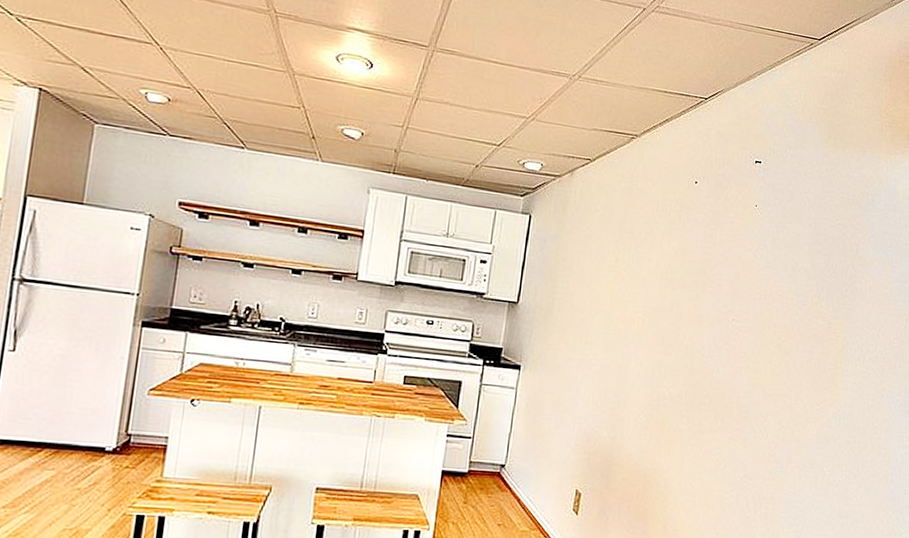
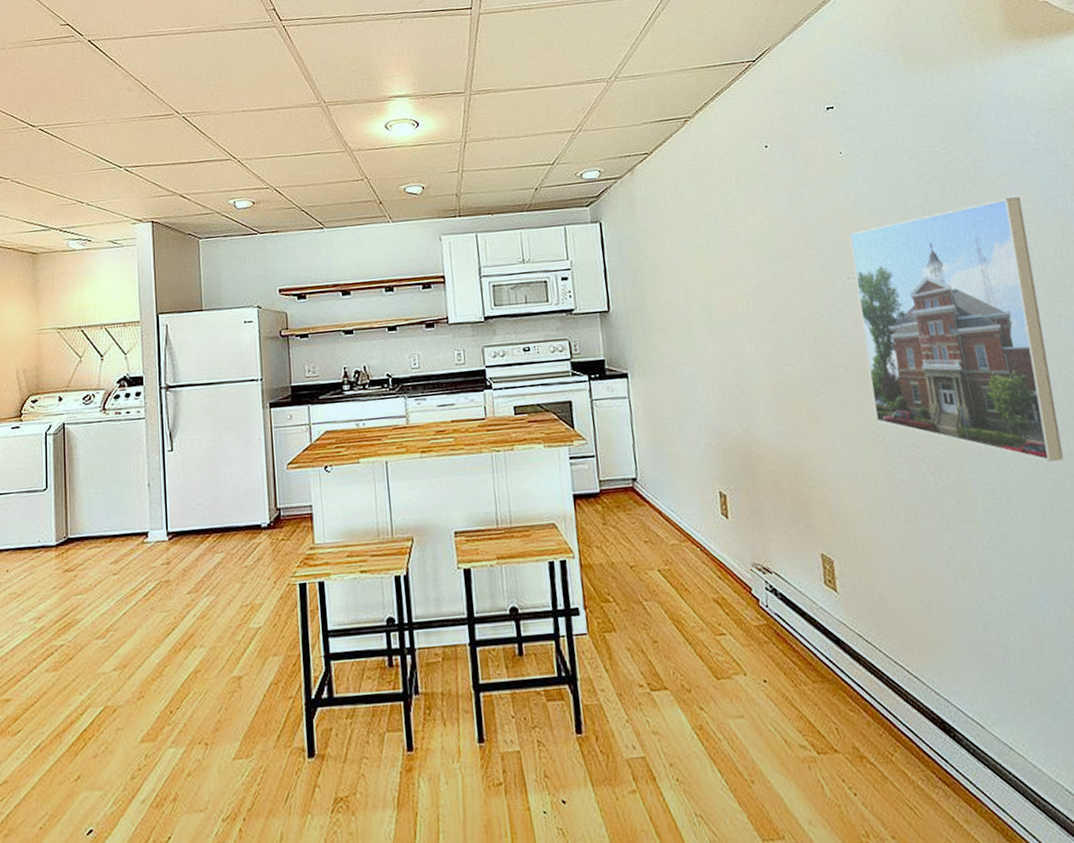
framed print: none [722,279,883,510] -> present [849,197,1064,463]

